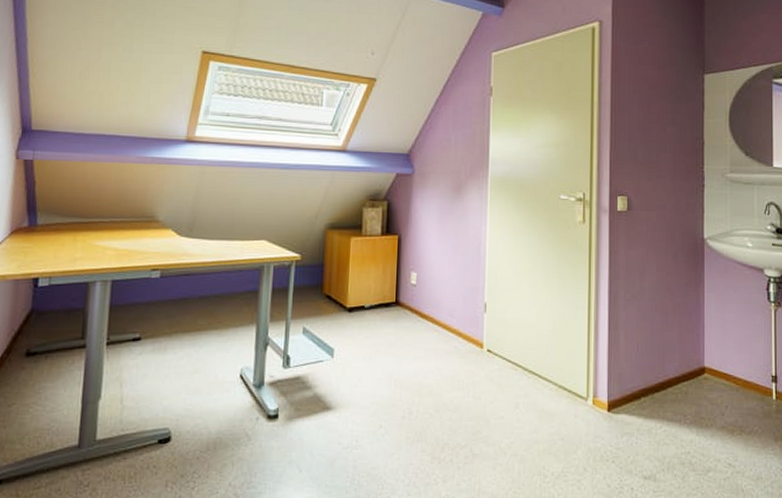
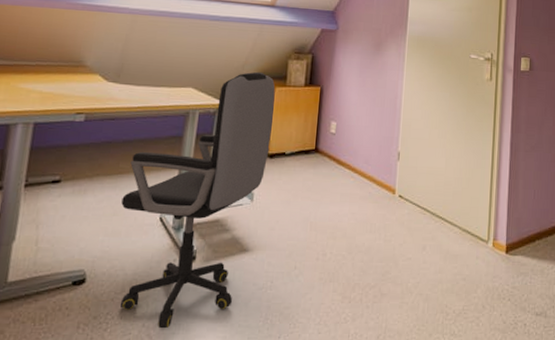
office chair: none [201,221,351,488] -> present [119,71,276,329]

